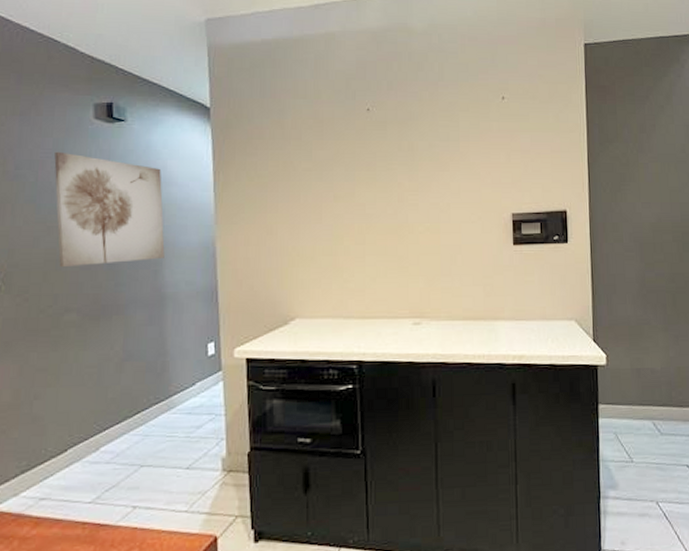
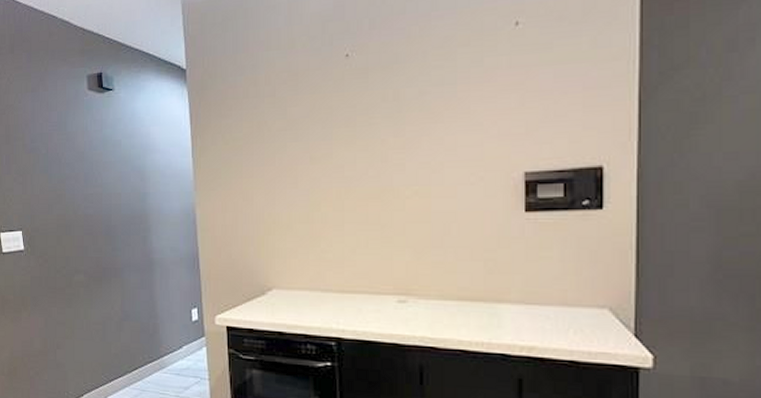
wall art: present [54,151,165,268] -> none [59,124,151,233]

